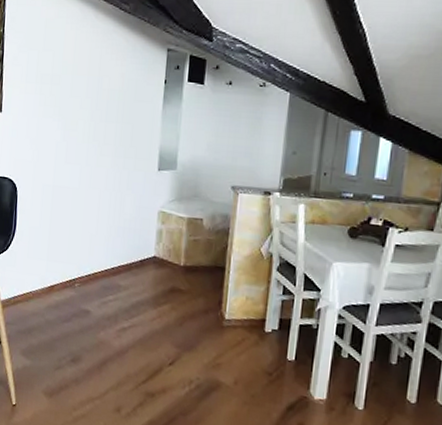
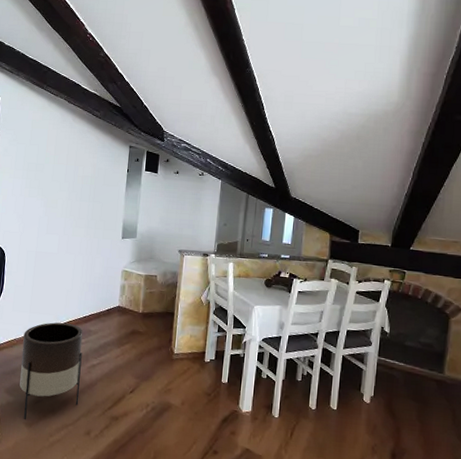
planter: none [37,273,111,388] -> present [19,322,83,419]

